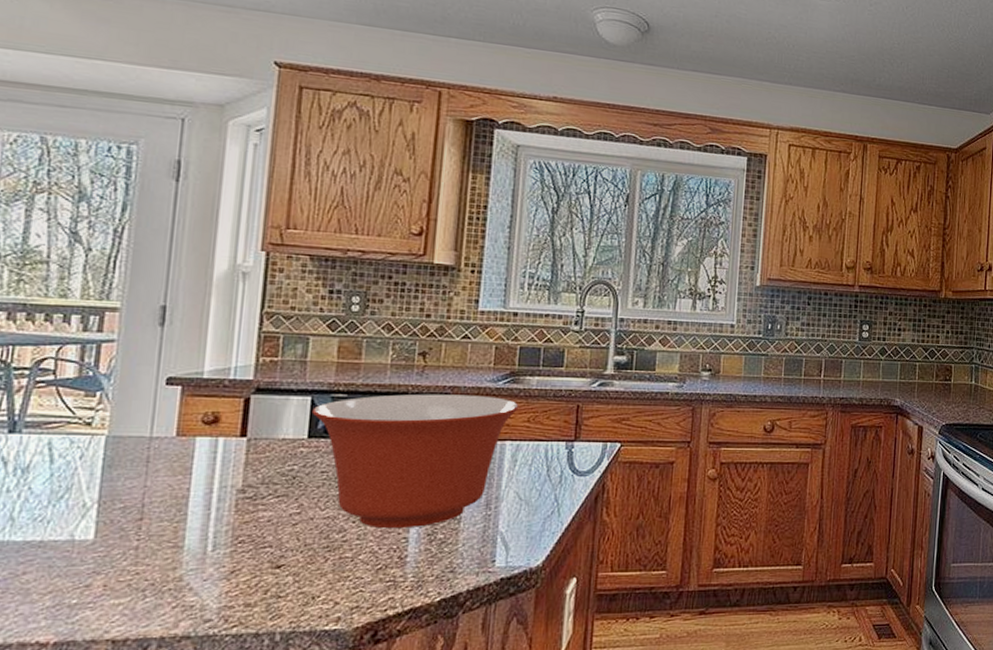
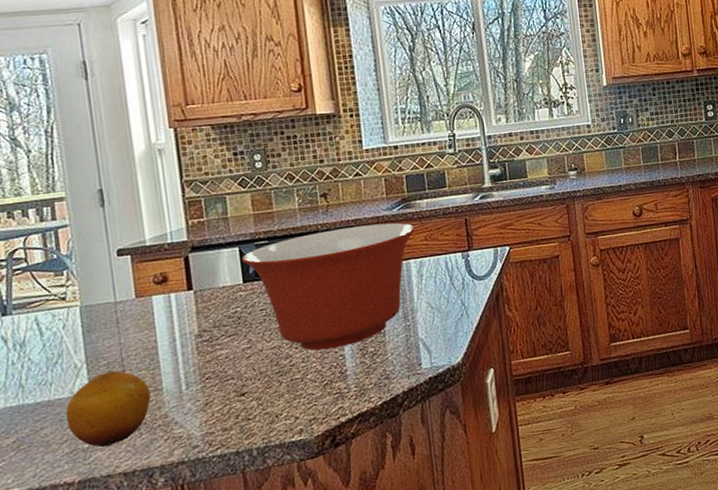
fruit: none [57,516,168,606] -> present [66,370,151,447]

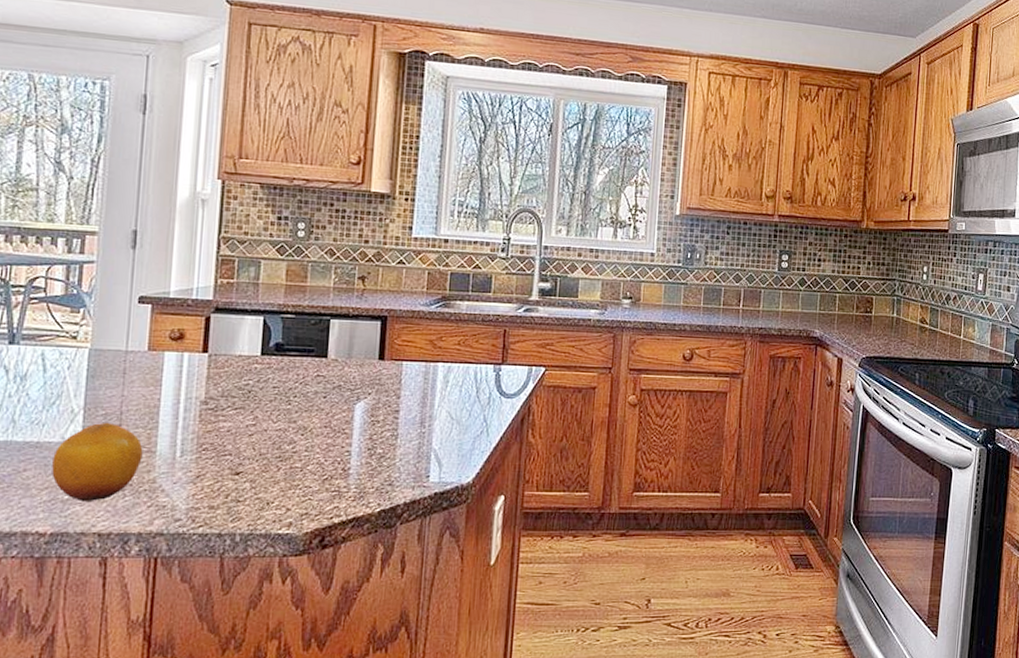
mixing bowl: present [241,223,415,351] -> none [264,316,450,443]

